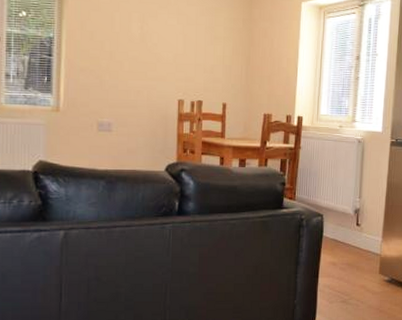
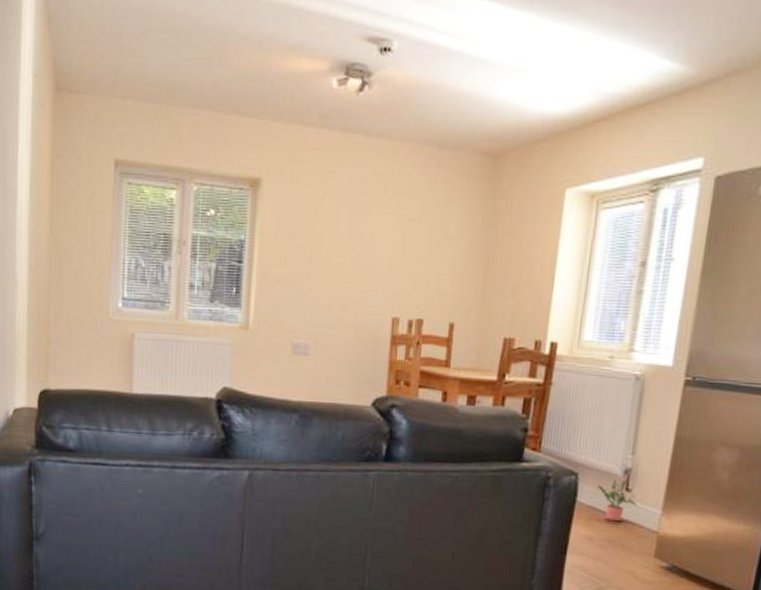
potted plant: none [337,217,364,249] -> present [598,479,636,522]

